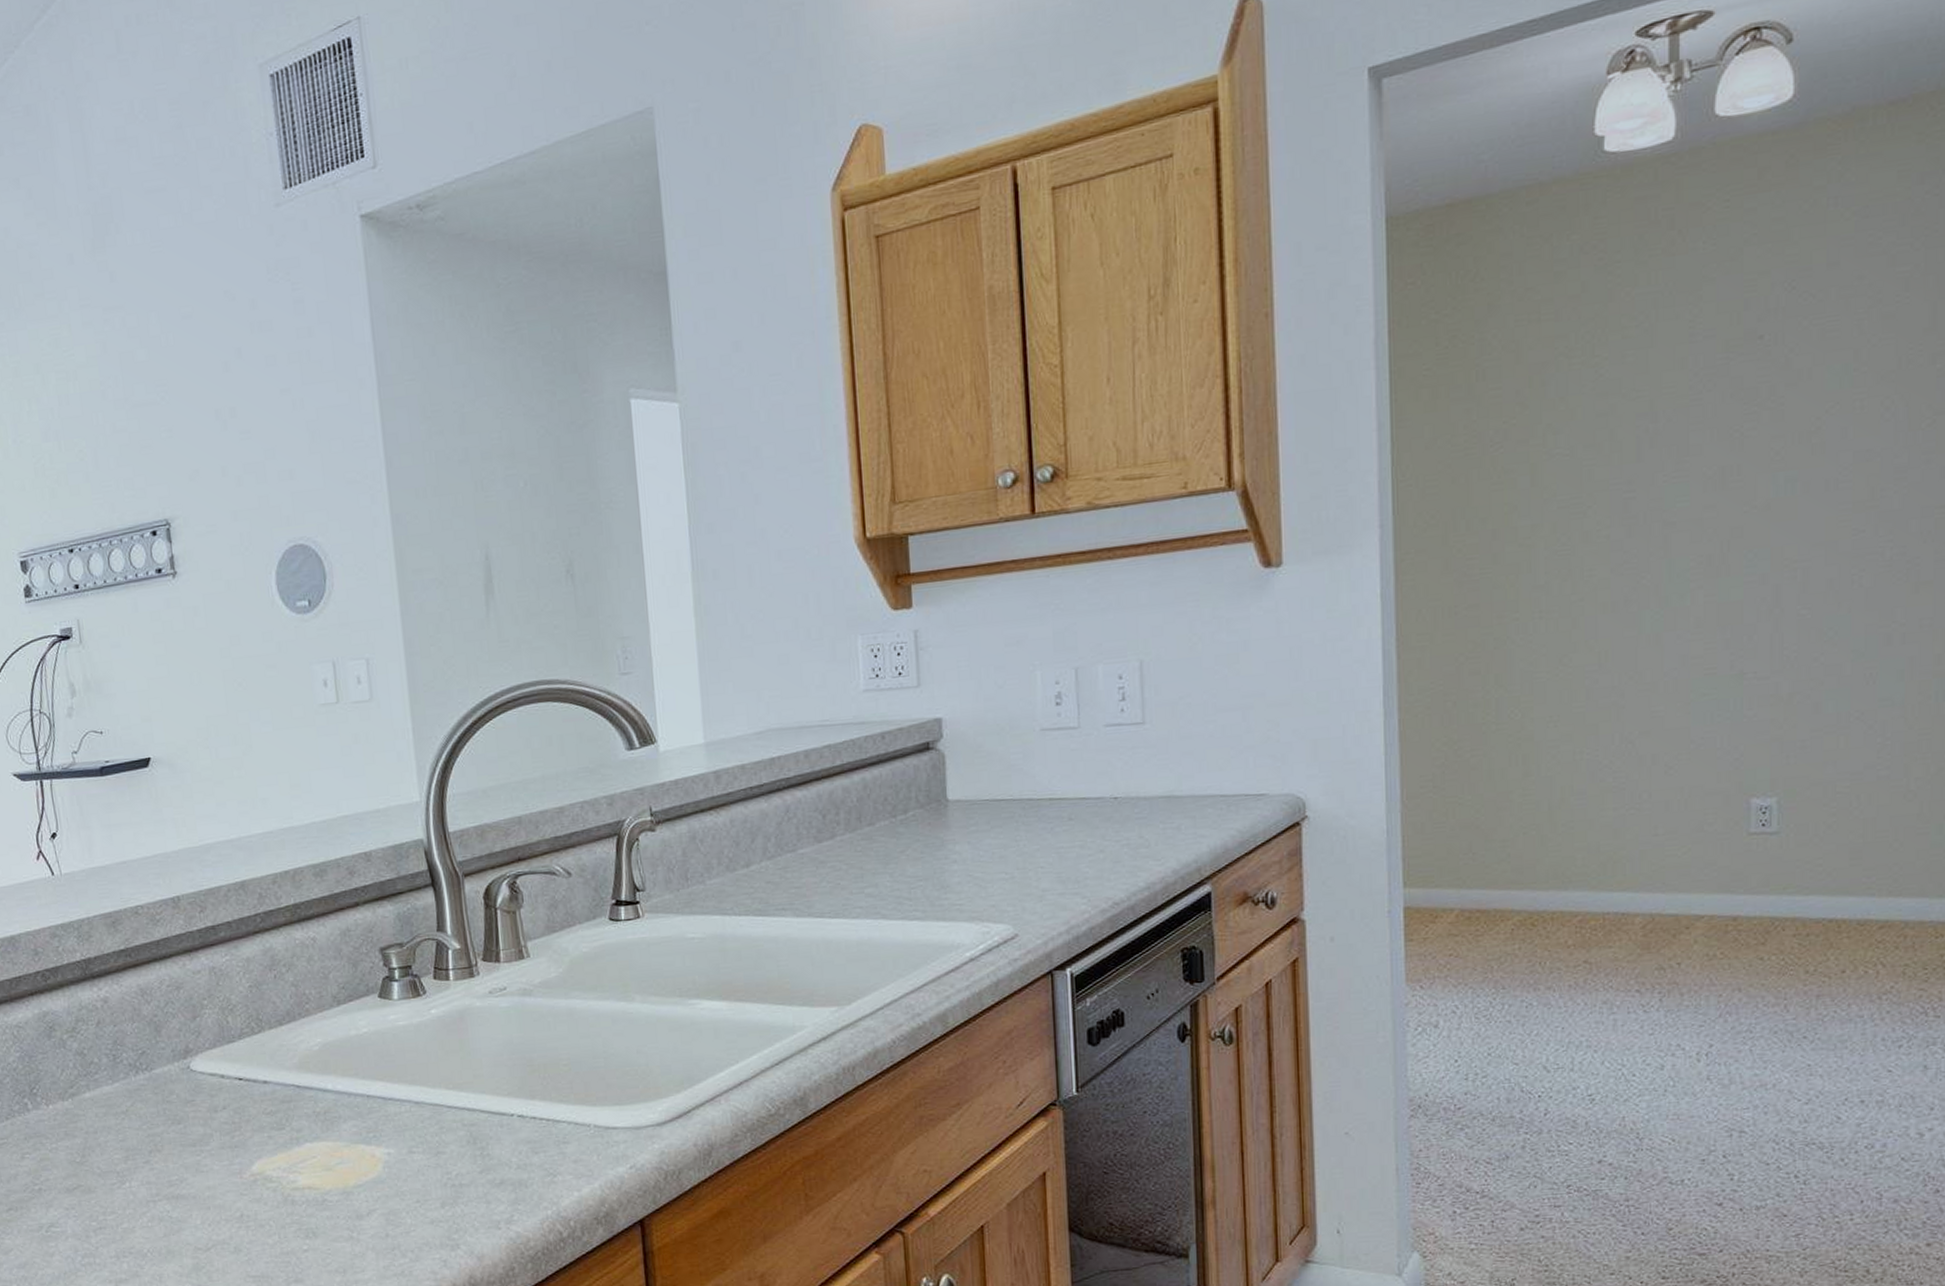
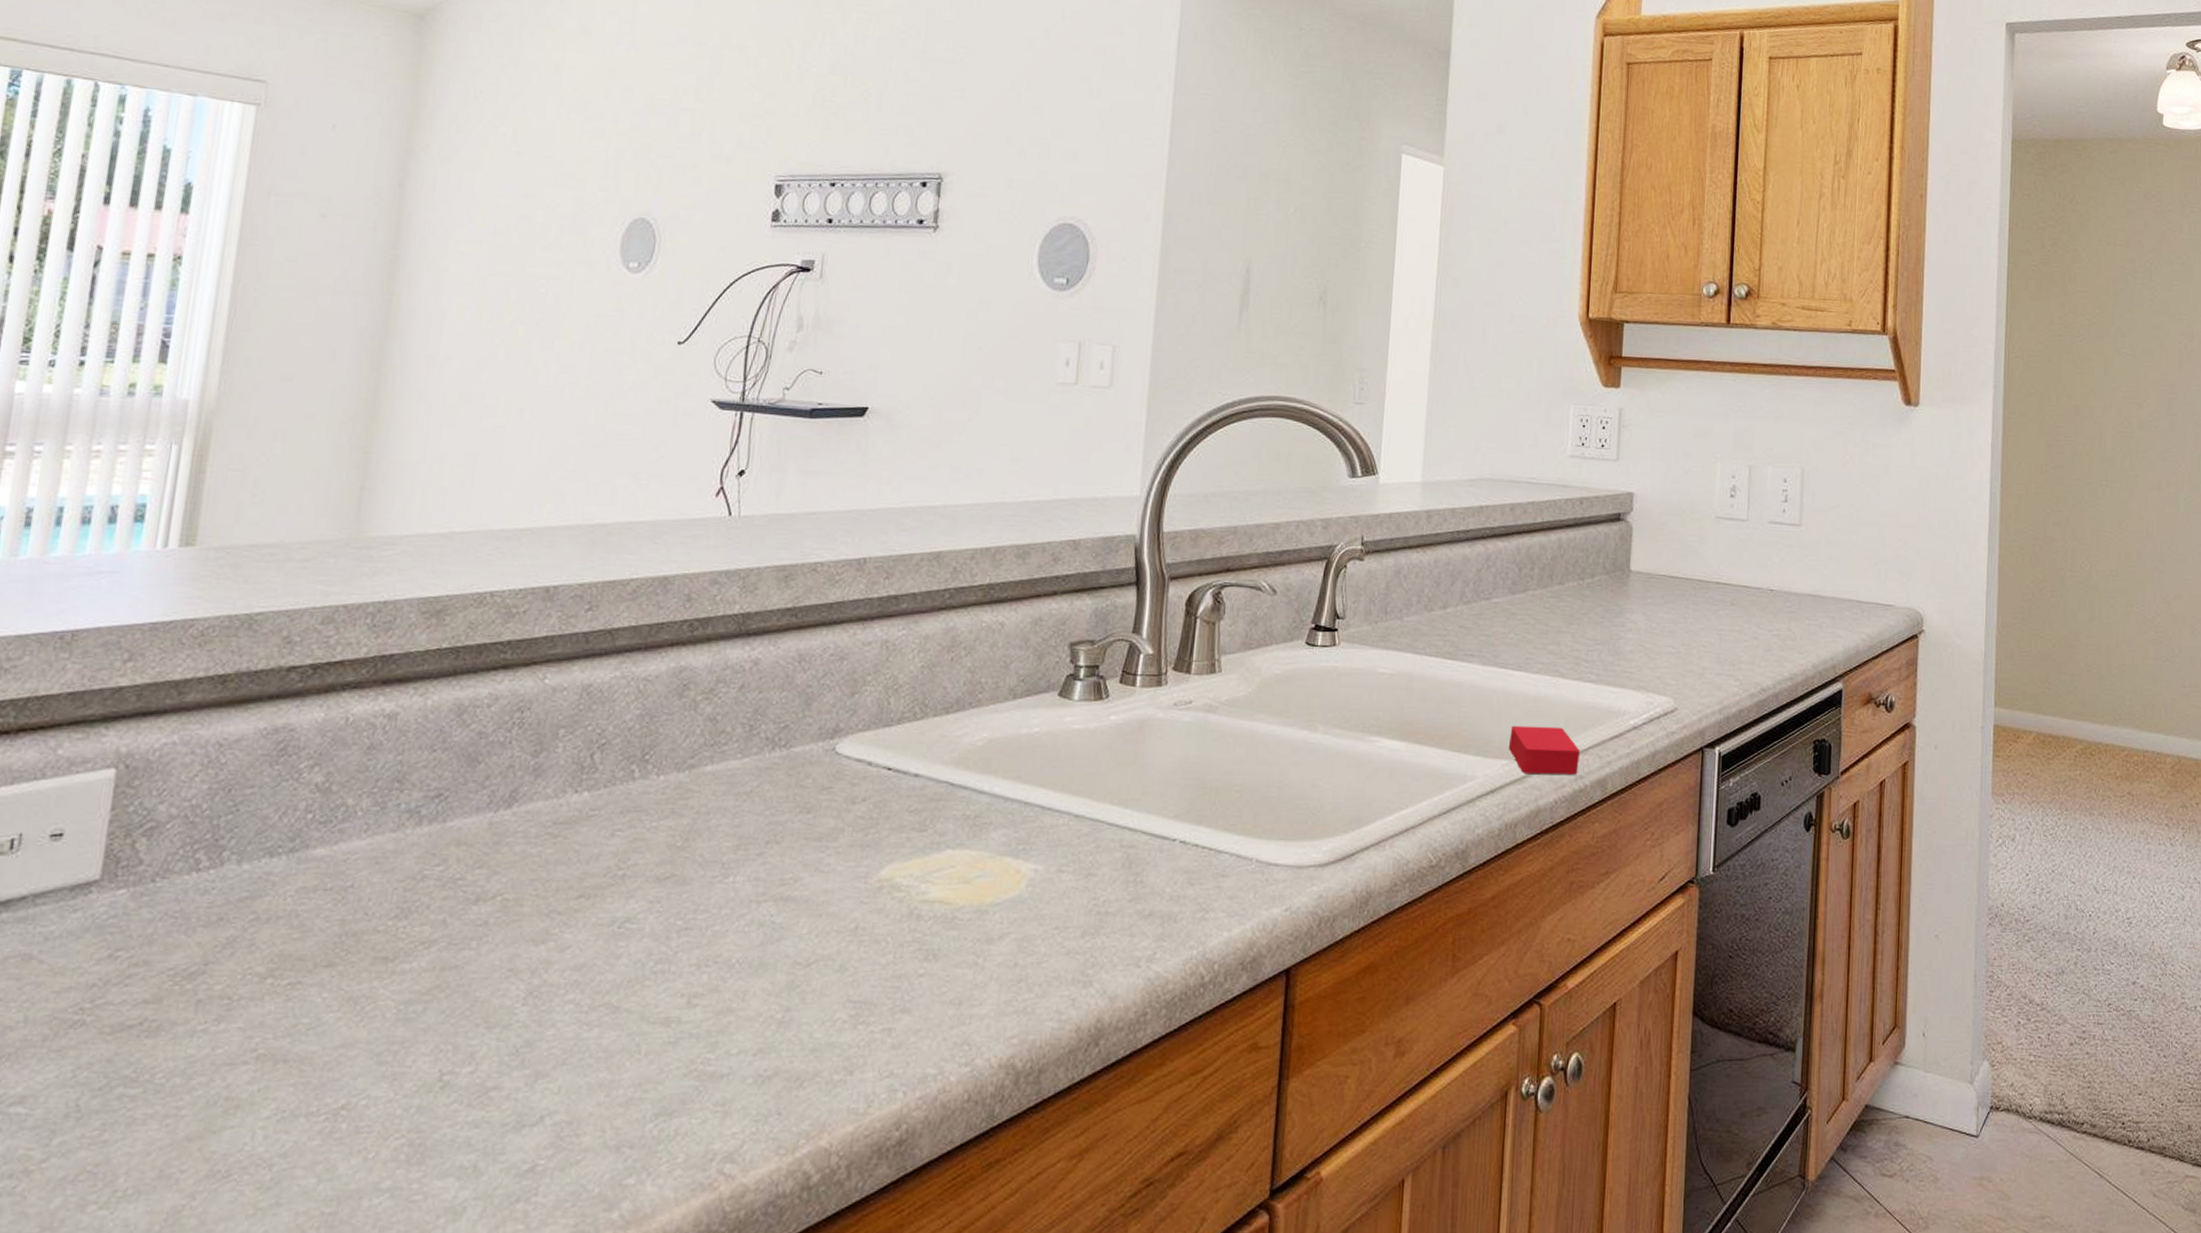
sponge: none [835,968,915,1017] -> present [1508,725,1581,775]

